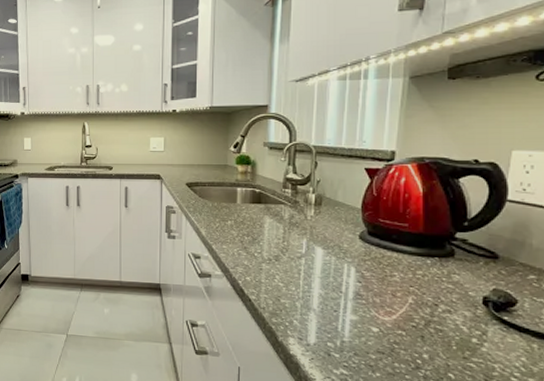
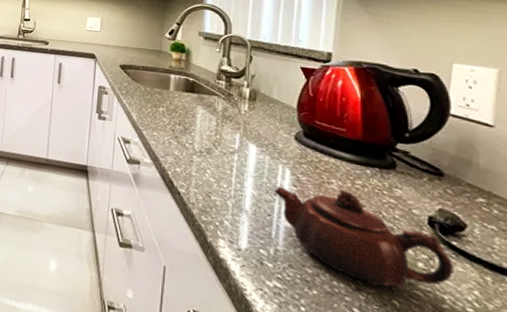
teapot: none [341,280,504,364] -> present [275,186,454,288]

